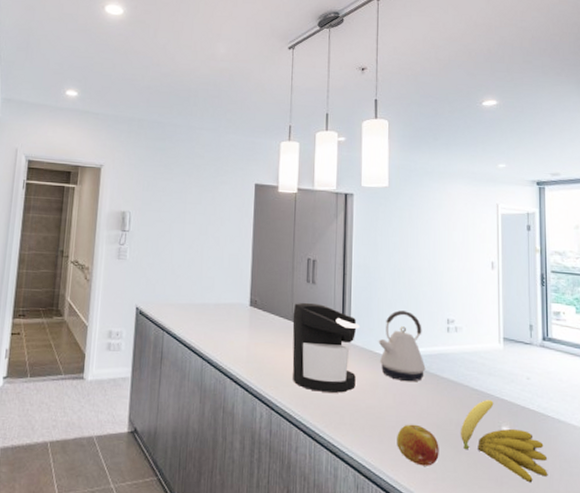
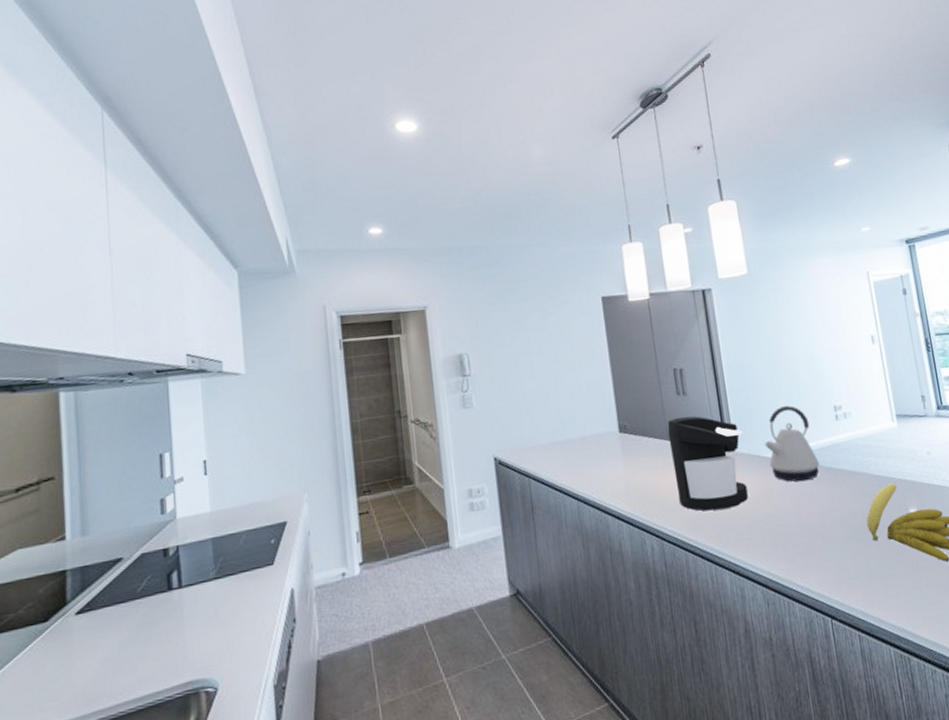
fruit: present [397,424,439,466] -> none [800,525,849,568]

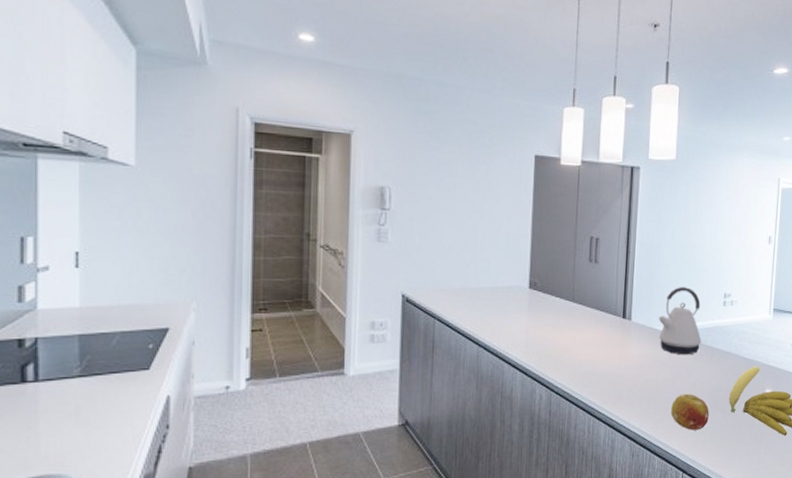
coffee maker: present [667,416,749,511] -> none [573,282,641,370]
fruit: none [800,525,849,568] -> present [671,394,709,430]

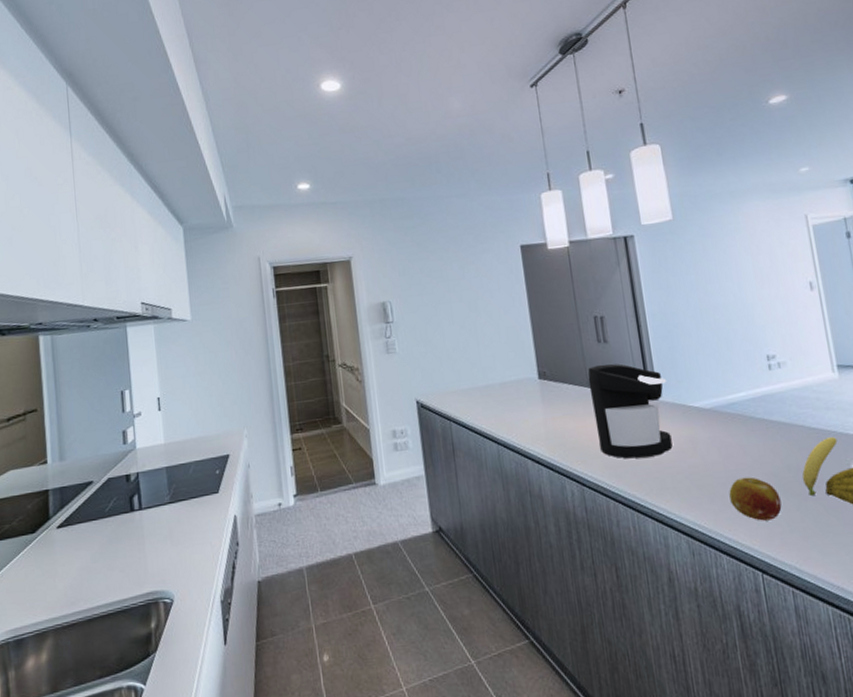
coffee maker: none [573,282,641,370] -> present [588,363,673,459]
kettle: present [658,287,702,355] -> none [690,354,751,432]

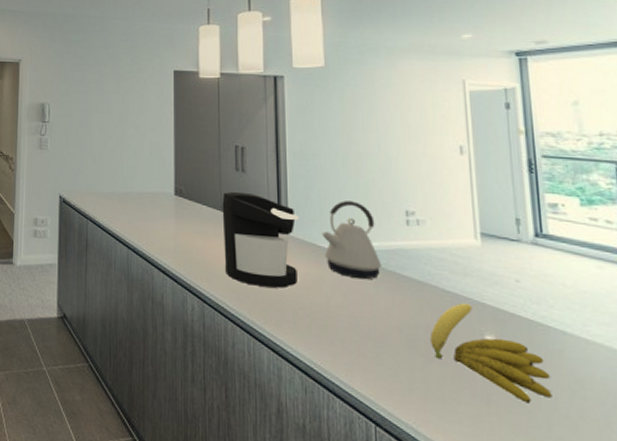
kettle: none [690,354,751,432] -> present [322,201,382,280]
fruit: present [729,477,782,521] -> none [350,325,404,374]

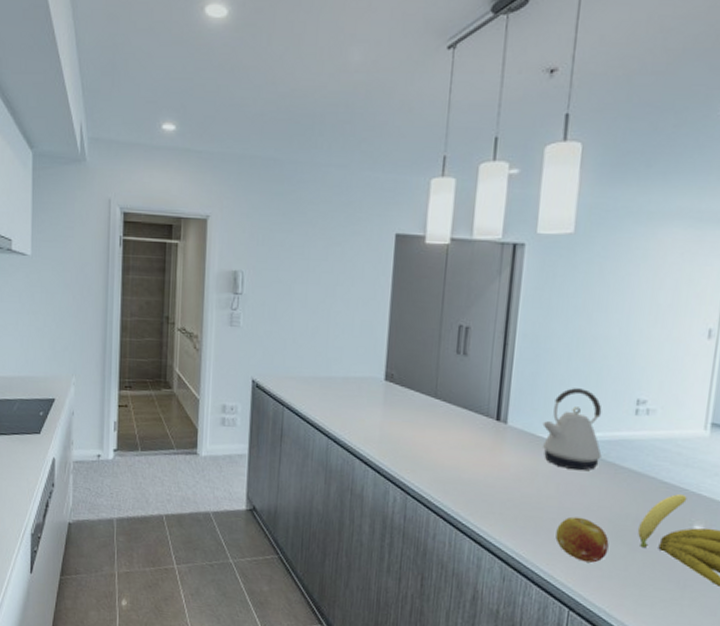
coffee maker: present [222,191,299,288] -> none [433,377,520,480]
fruit: none [350,325,404,374] -> present [555,516,609,563]

